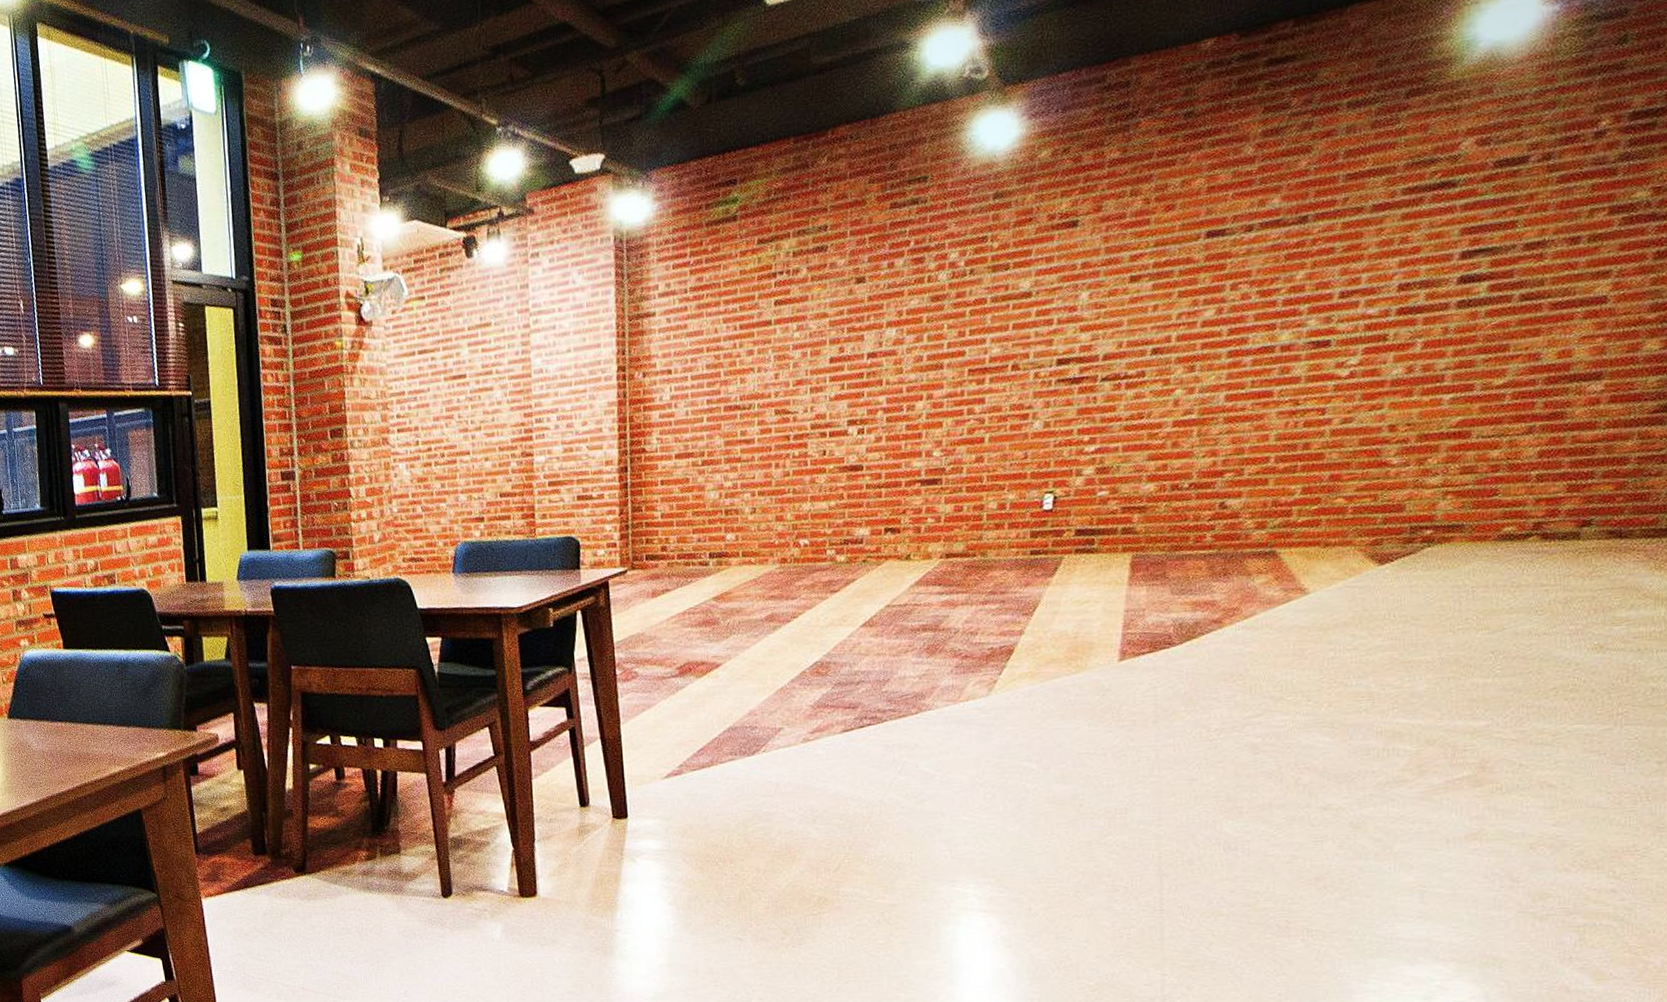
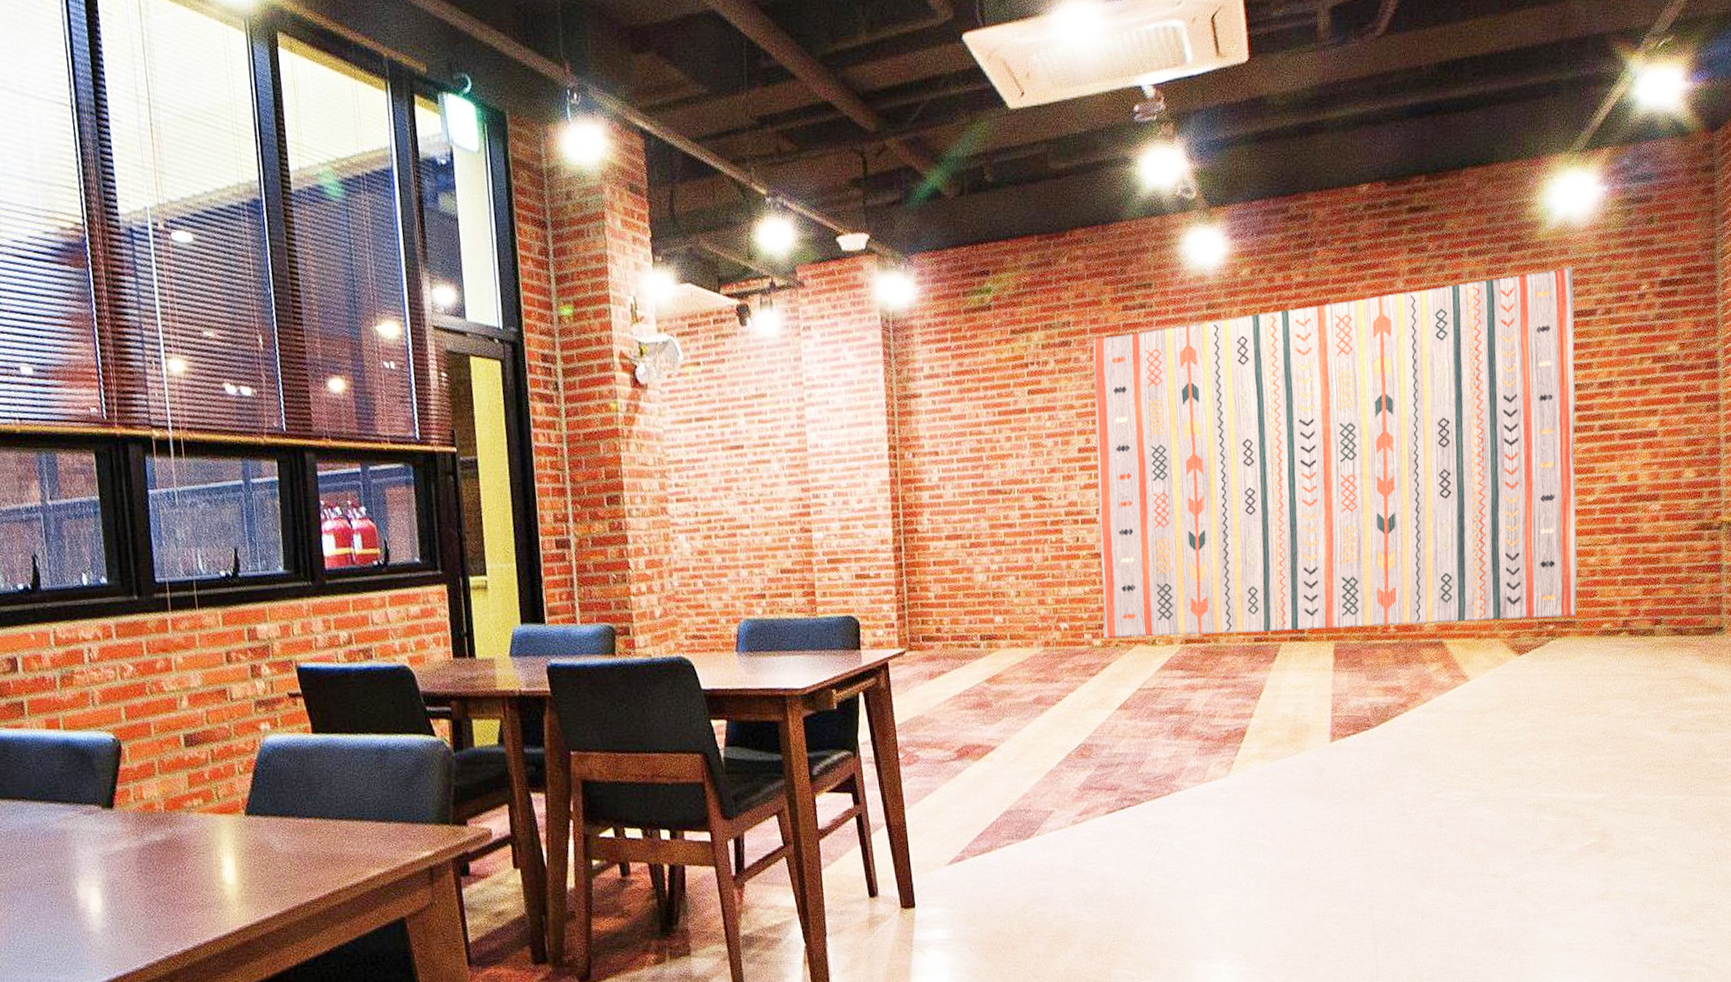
rug: none [849,107,1497,554] -> present [1092,266,1578,639]

